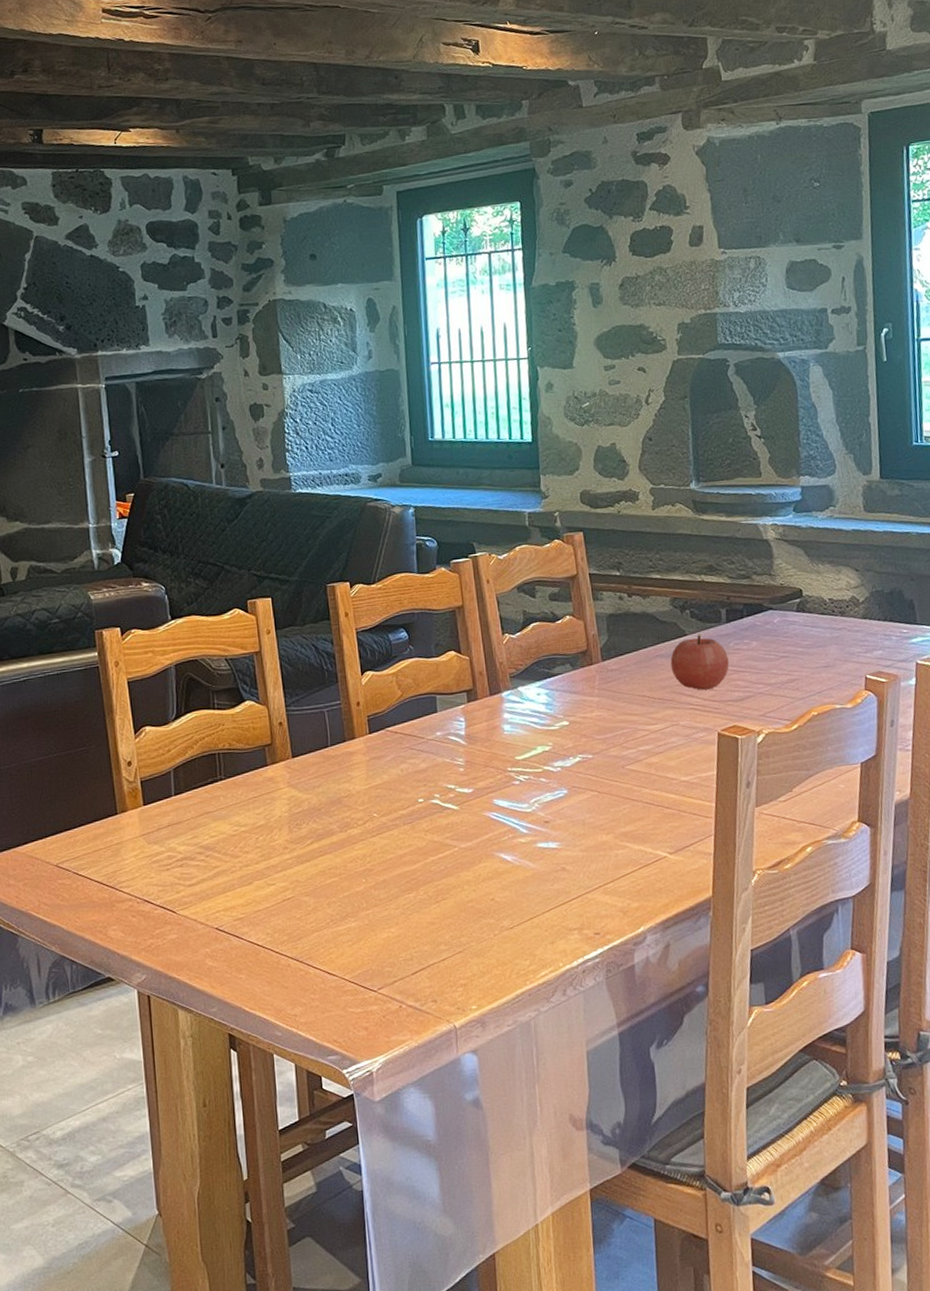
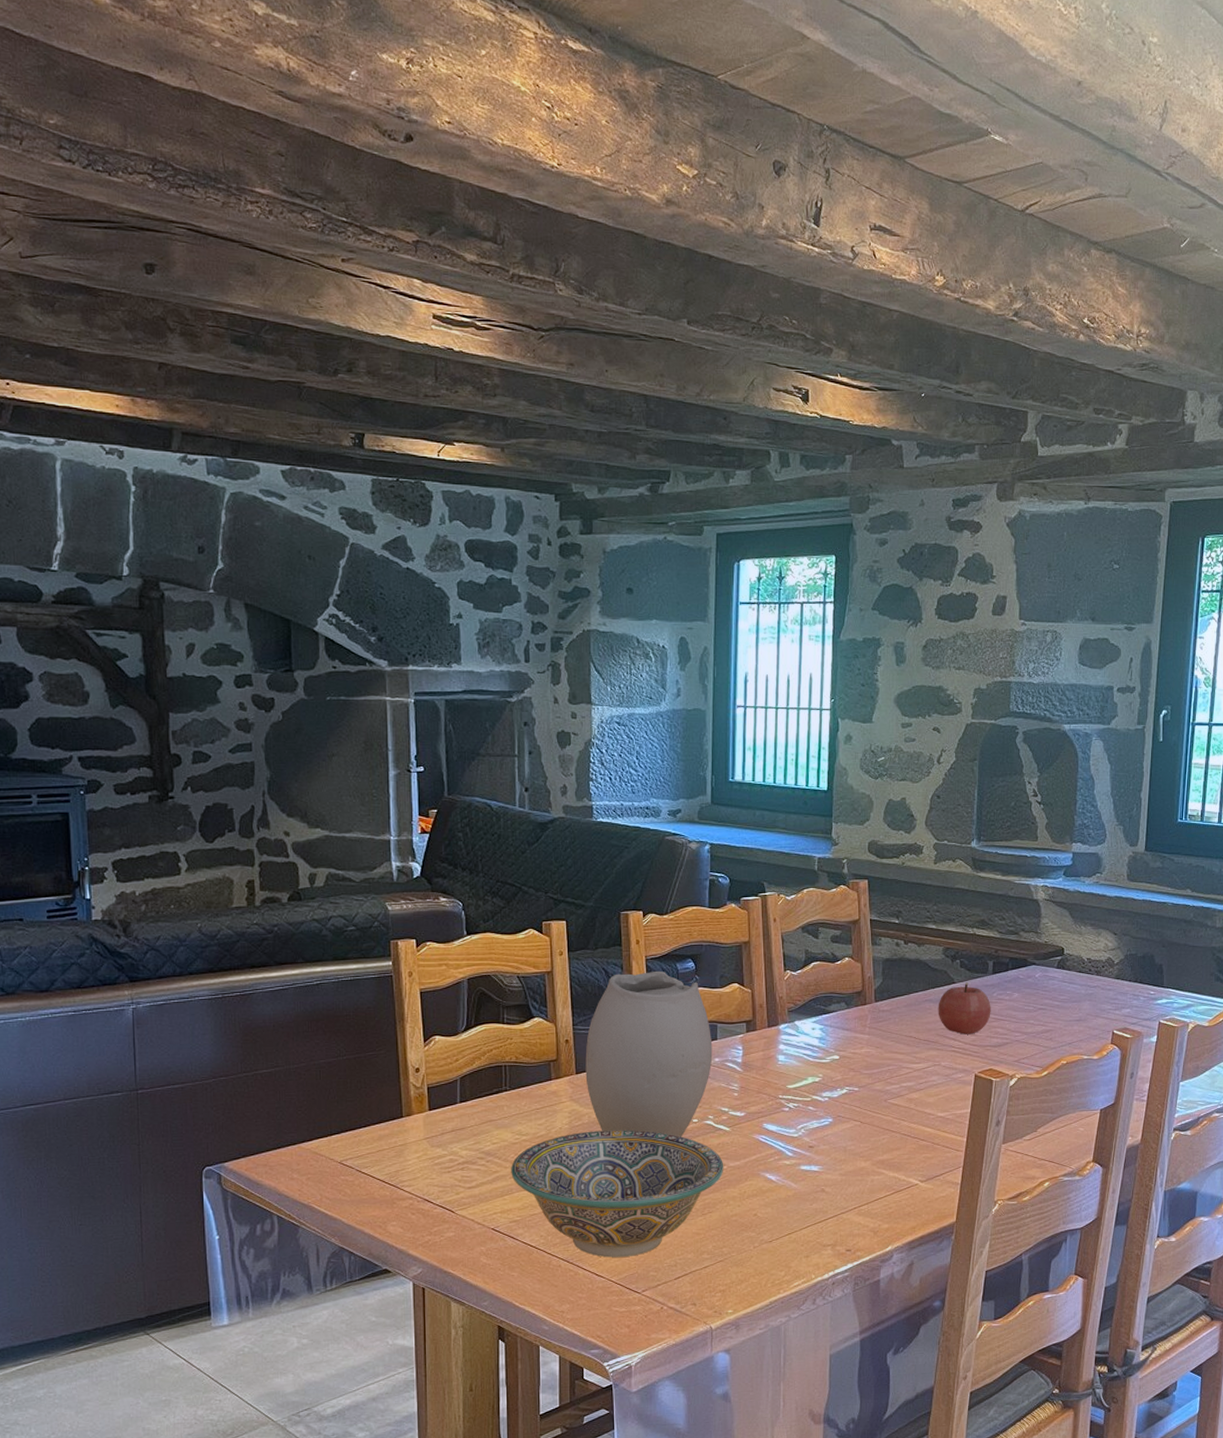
bowl: none [231,813,456,954] -> present [511,1129,724,1257]
vase: none [300,643,434,819] -> present [585,970,713,1137]

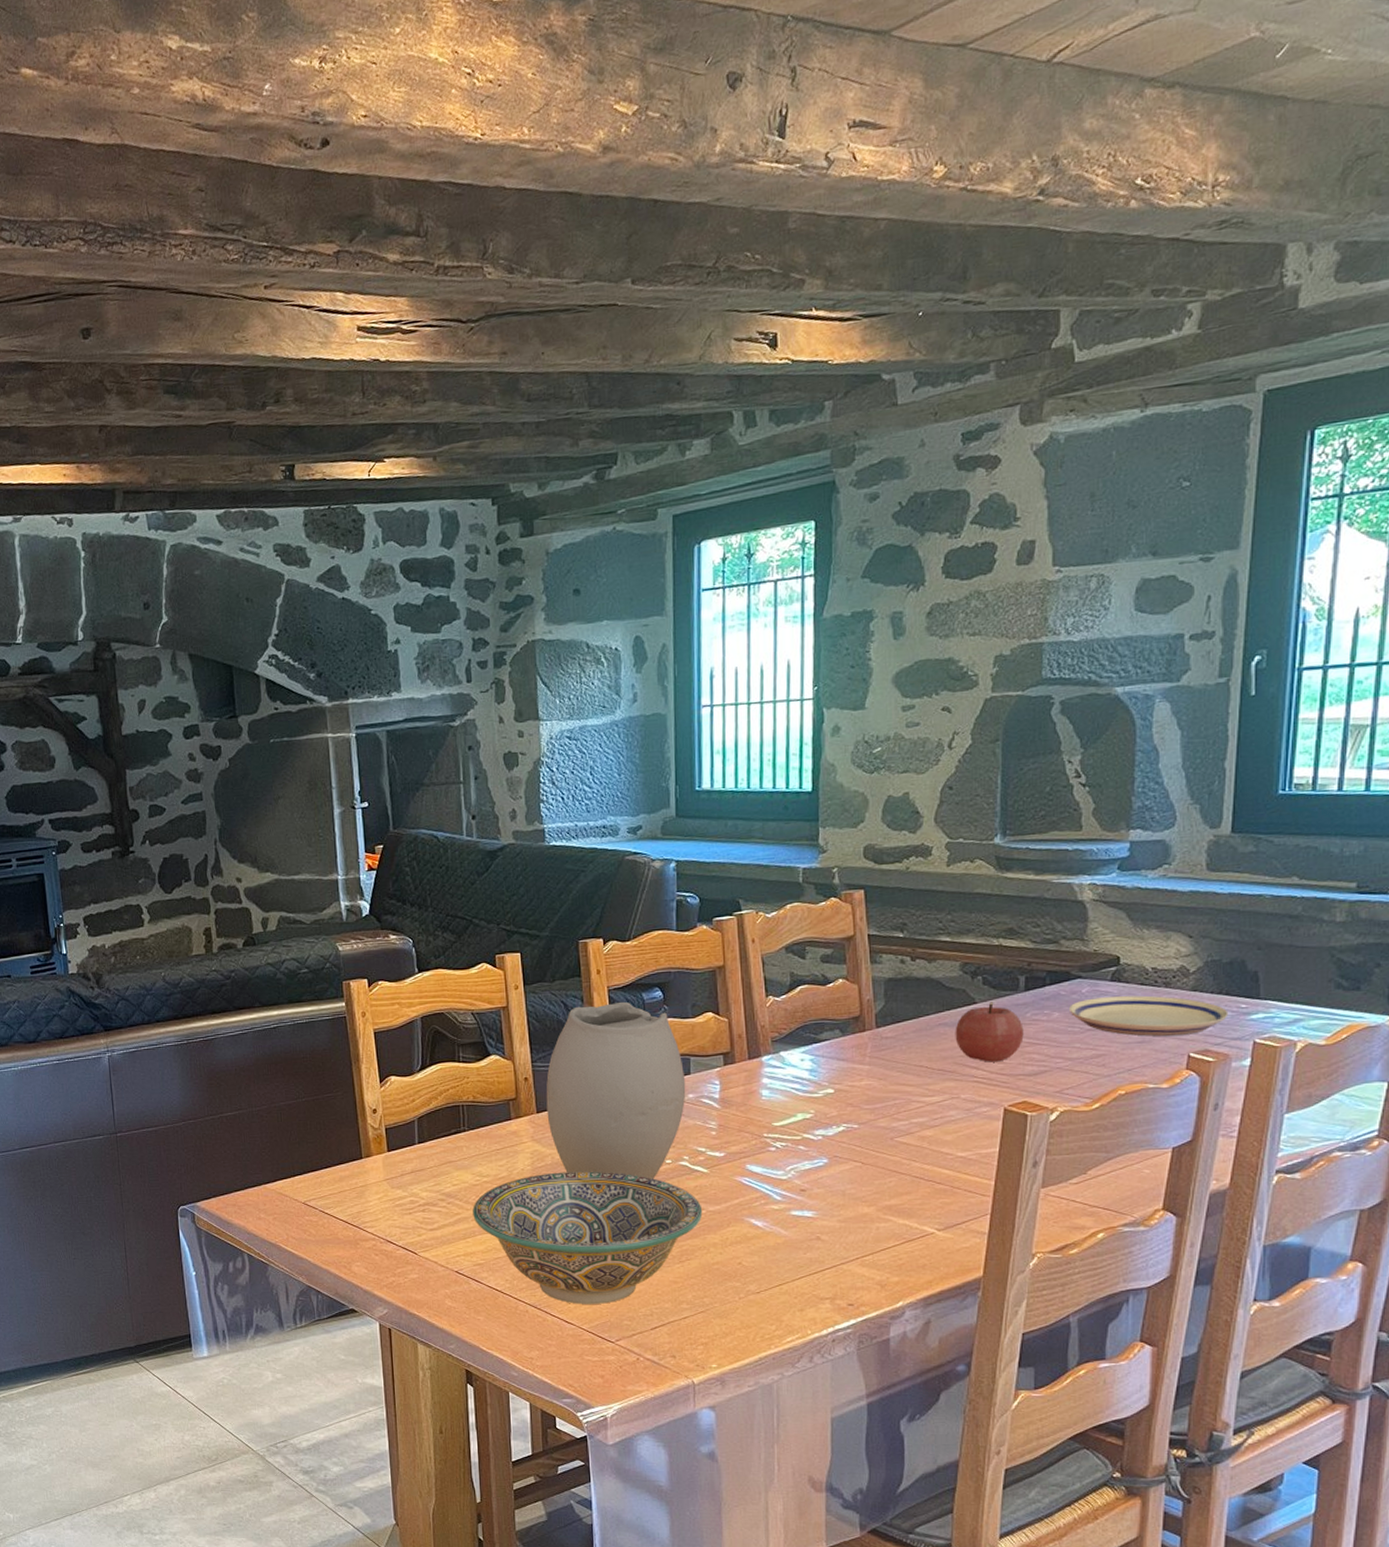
plate: none [1025,981,1142,1016] -> present [1068,995,1229,1037]

